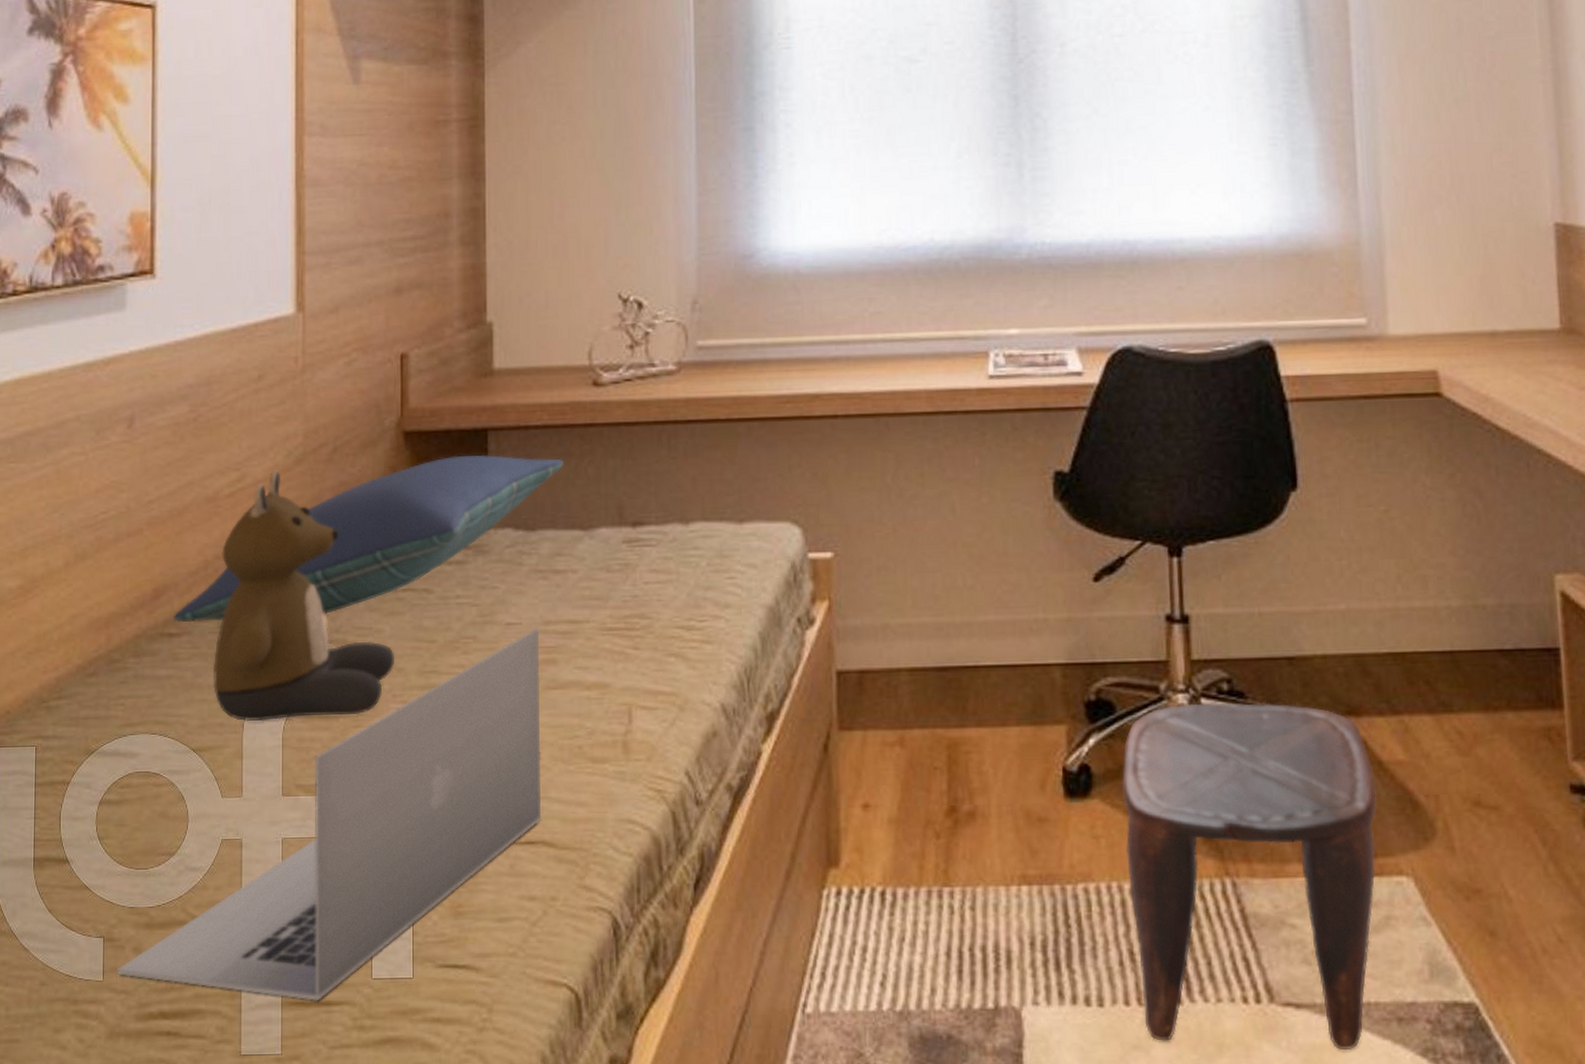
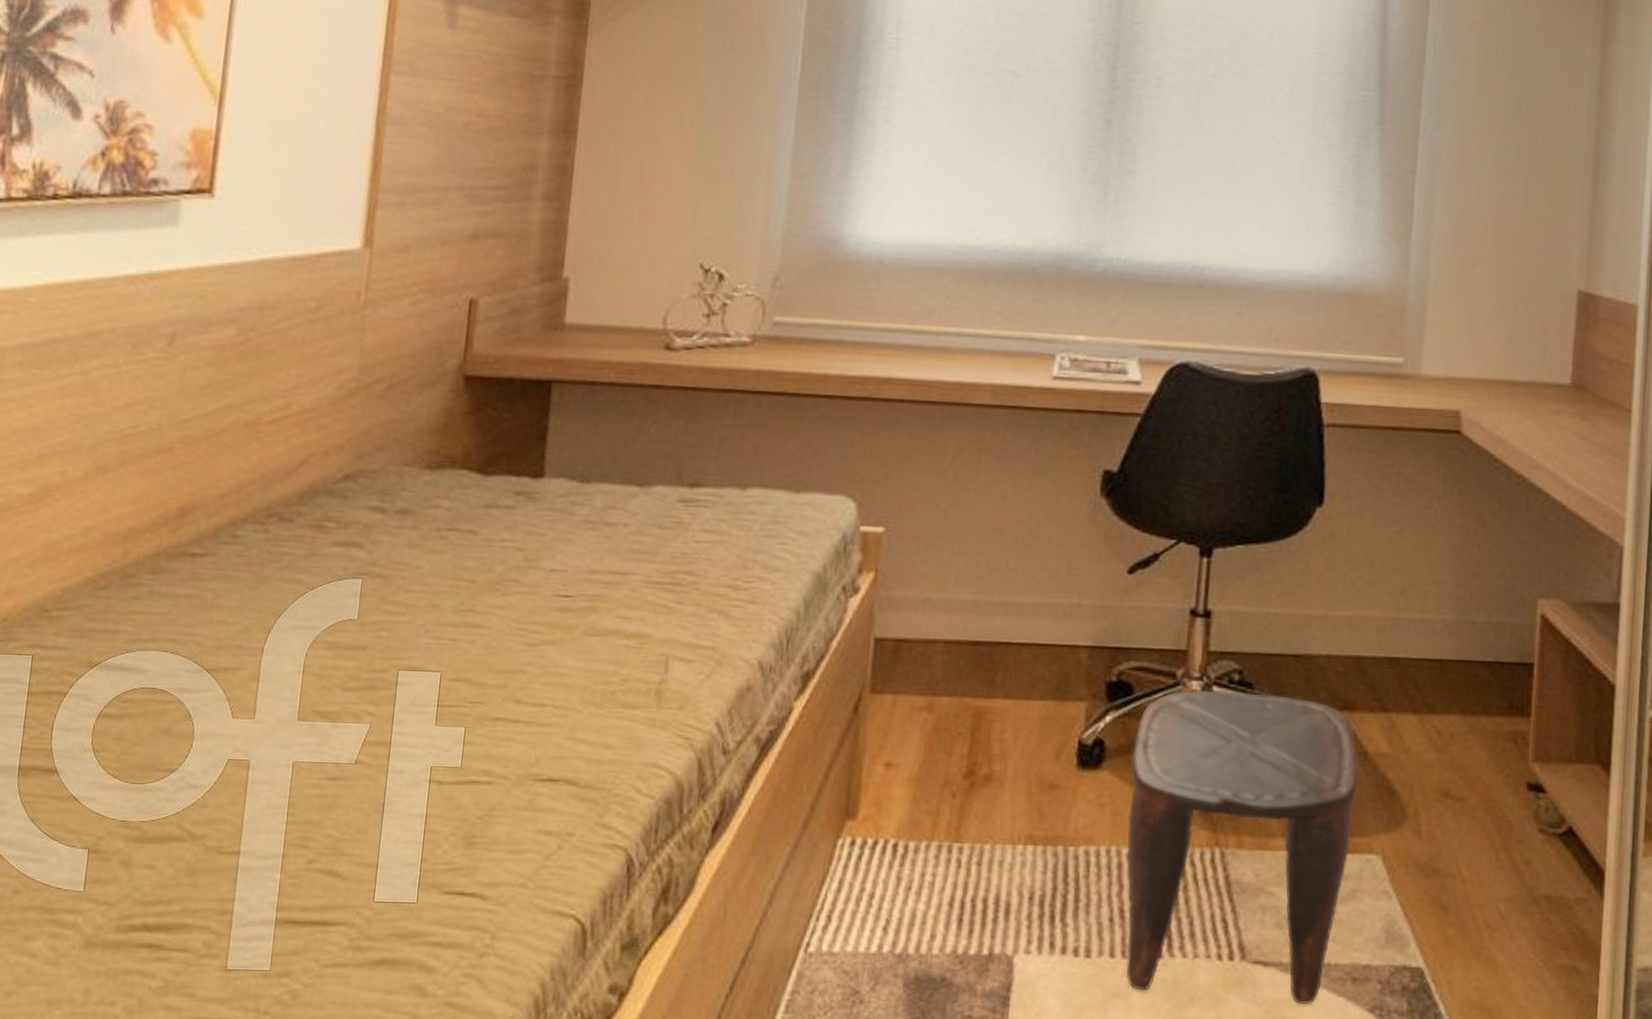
laptop: present [116,628,541,1001] -> none [99,577,584,921]
pillow: present [173,454,564,623] -> none [198,403,627,548]
bear: present [213,470,395,722] -> none [235,401,432,647]

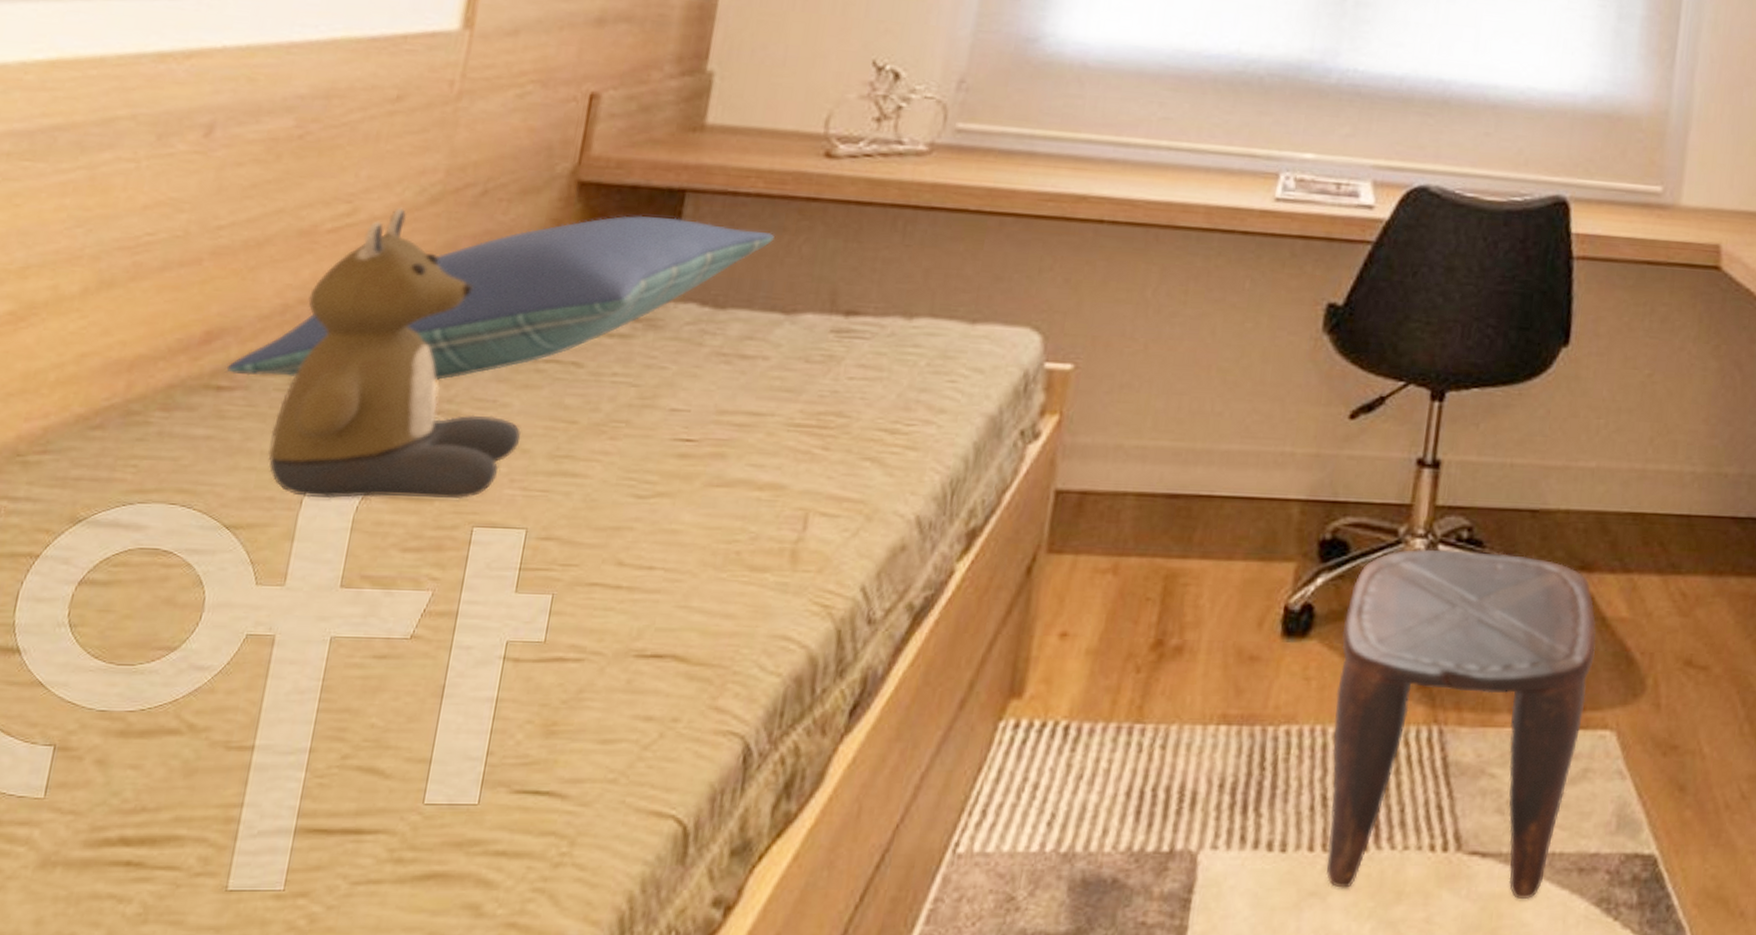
pillow: none [198,403,627,548] -> present [226,215,775,381]
bear: none [235,401,432,647] -> present [268,207,521,500]

